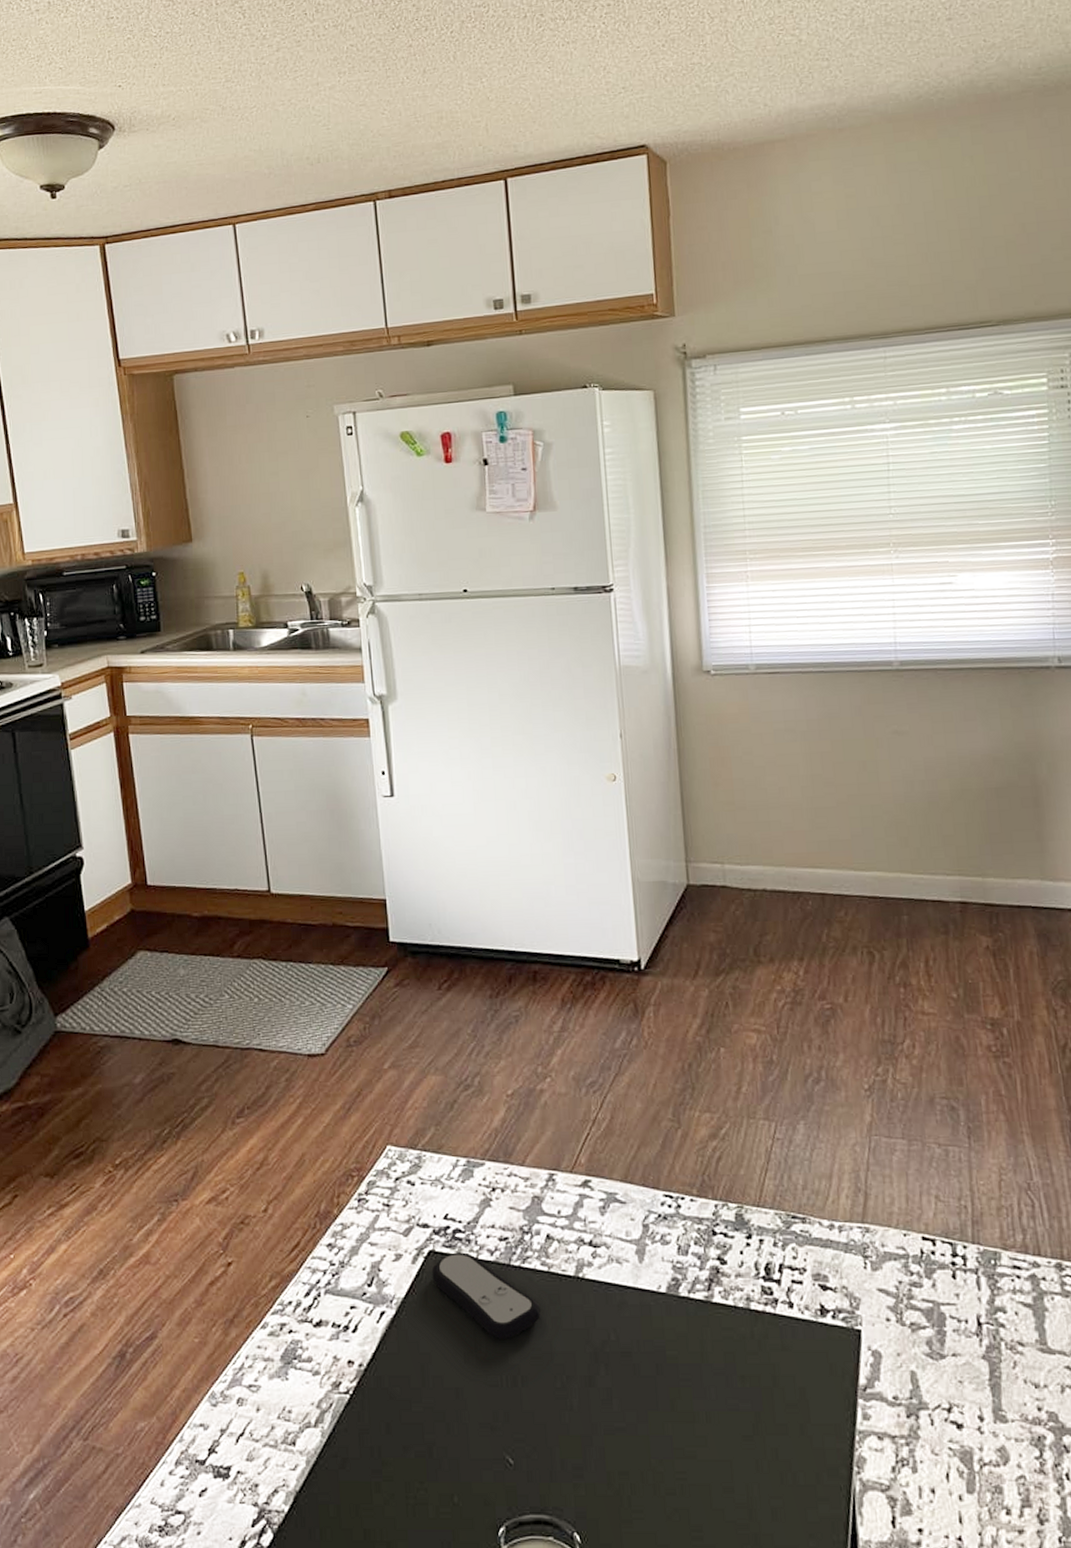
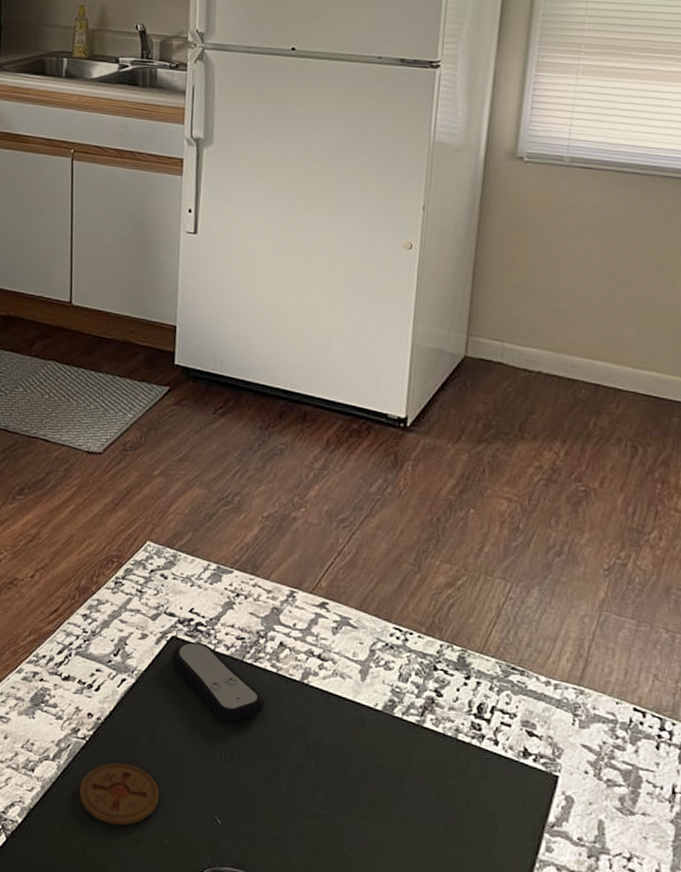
coaster: none [350,1414,441,1490] -> present [79,763,159,826]

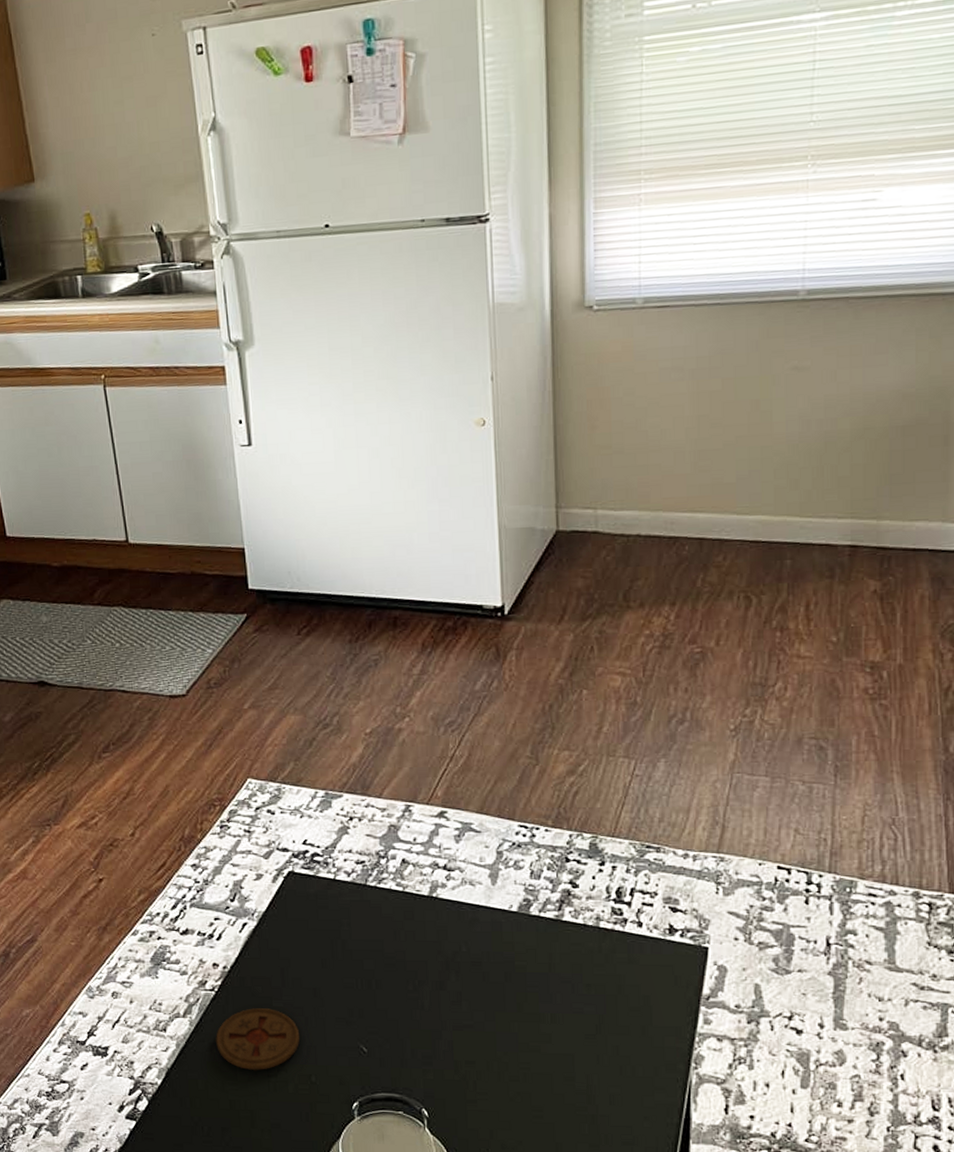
remote control: present [171,641,265,722] -> none [291,873,395,948]

